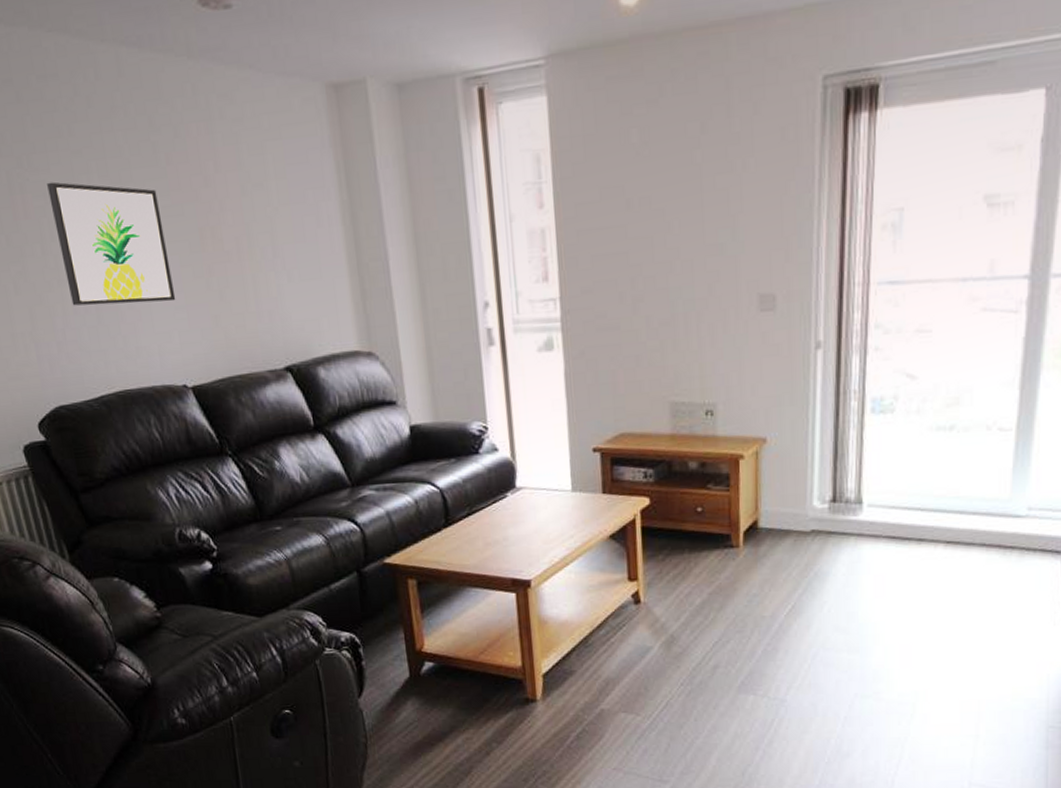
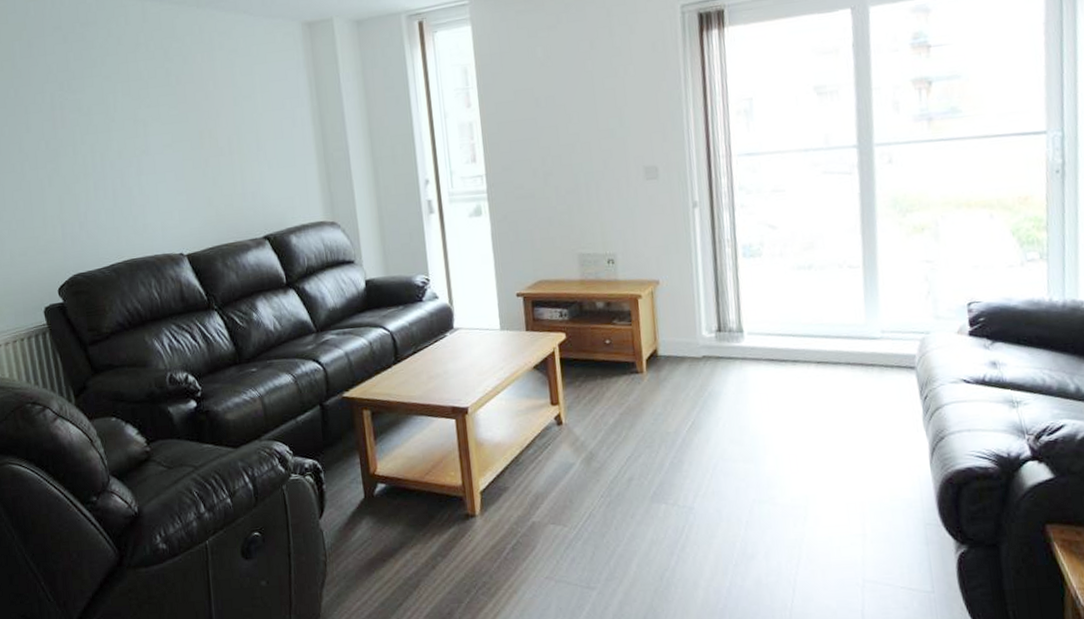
wall art: present [47,182,176,306] -> none [82,100,178,193]

